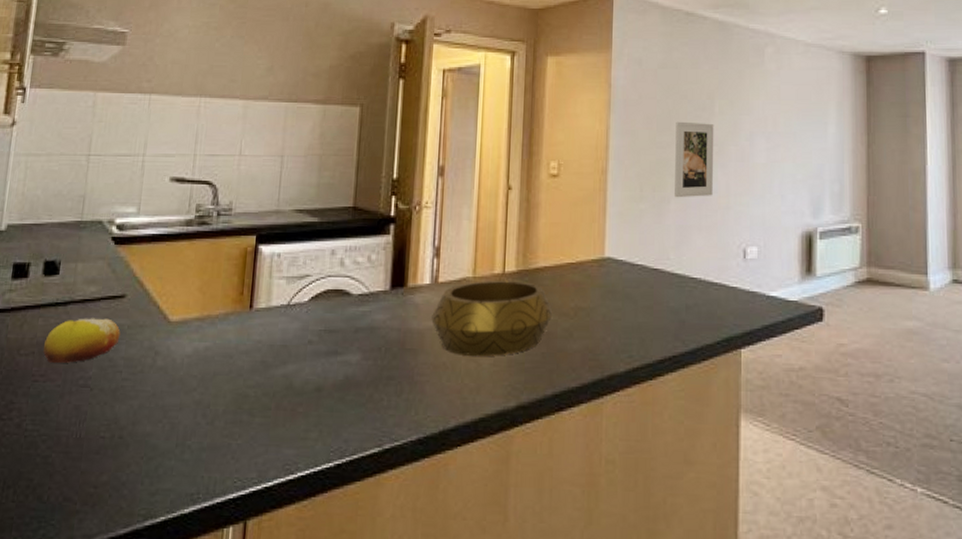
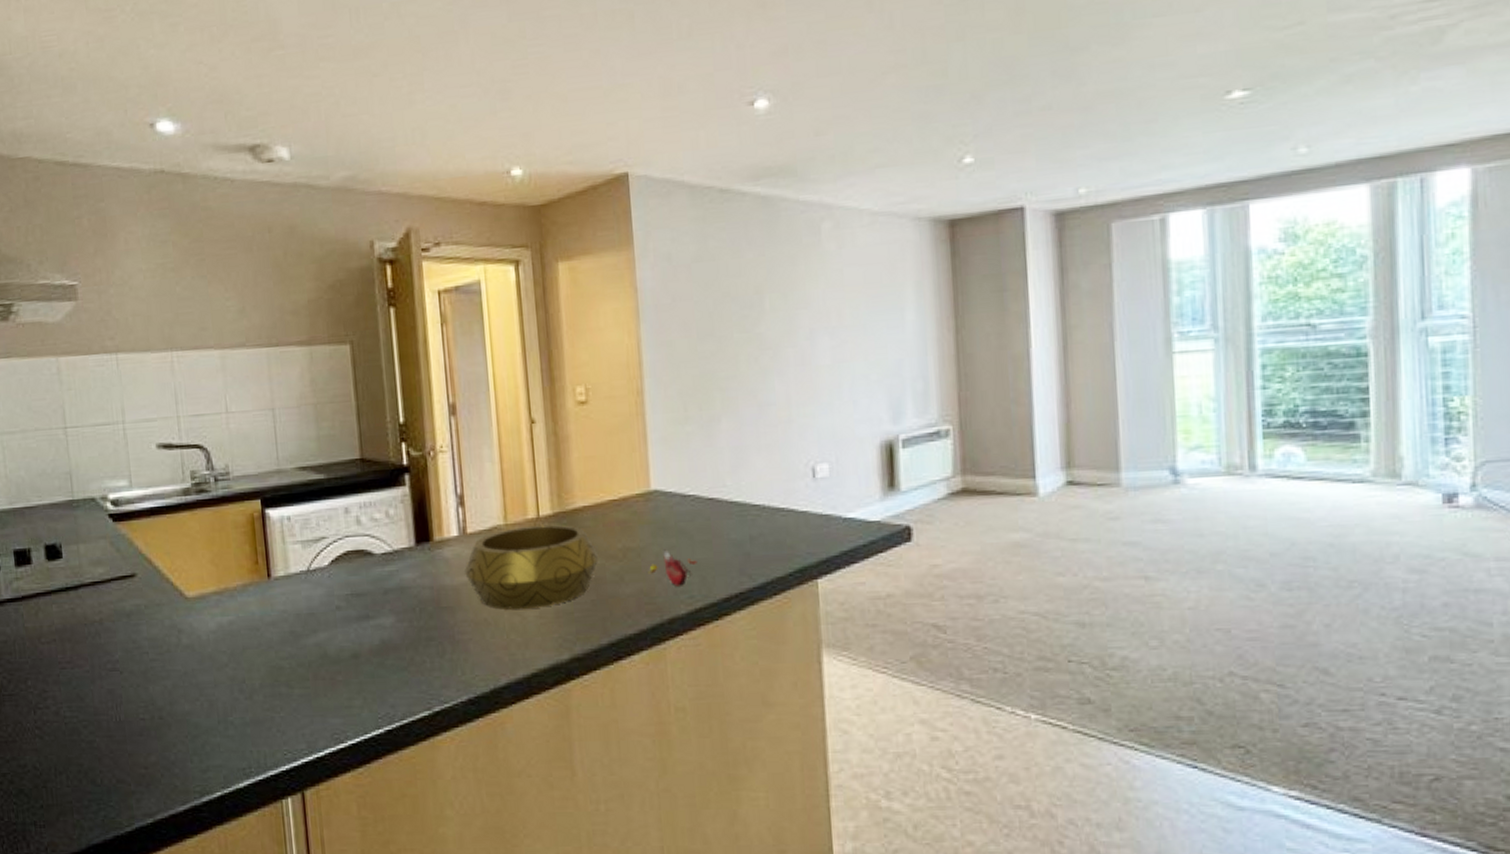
fruit: present [43,318,121,363] -> none [63,599,139,649]
flower: none [595,311,639,347] -> present [648,549,697,588]
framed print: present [675,121,714,198] -> none [719,323,771,416]

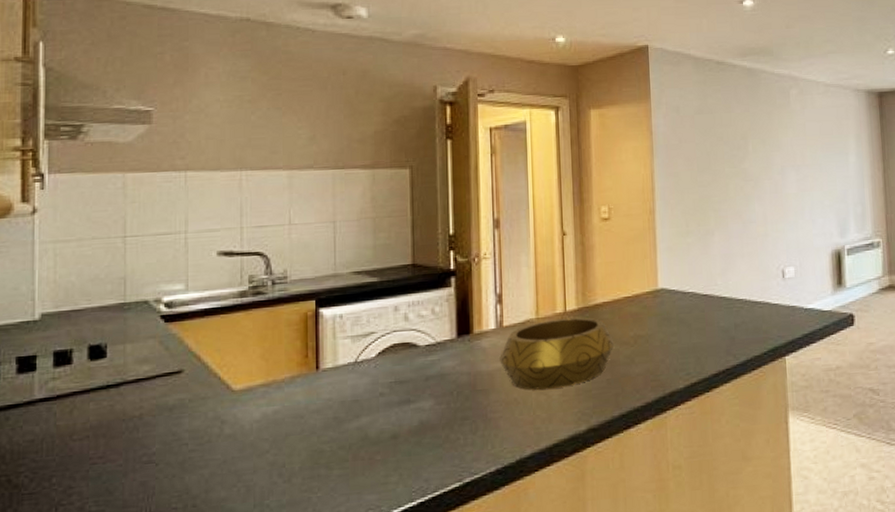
flower: present [648,549,697,588] -> none [654,336,693,367]

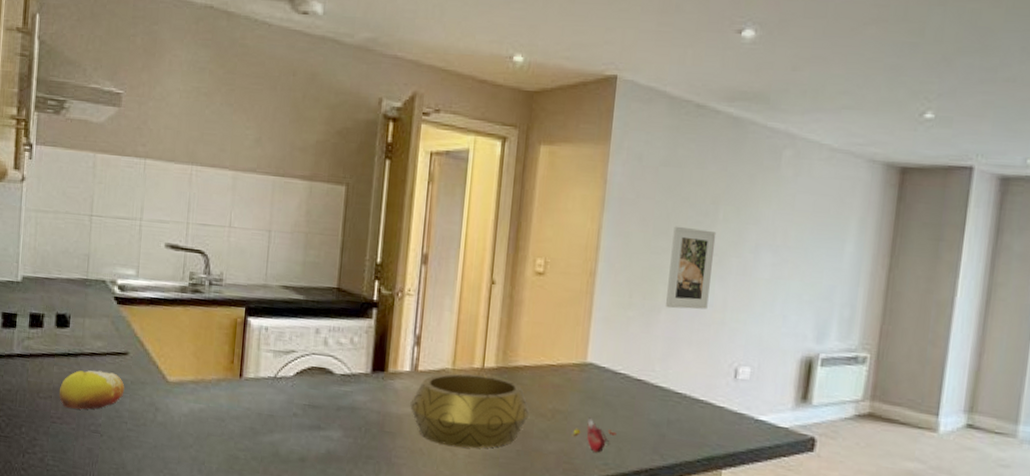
fruit: none [98,394,182,444] -> present [58,370,125,410]
flower: none [654,336,693,367] -> present [571,417,617,454]
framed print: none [714,161,752,230] -> present [666,226,717,310]

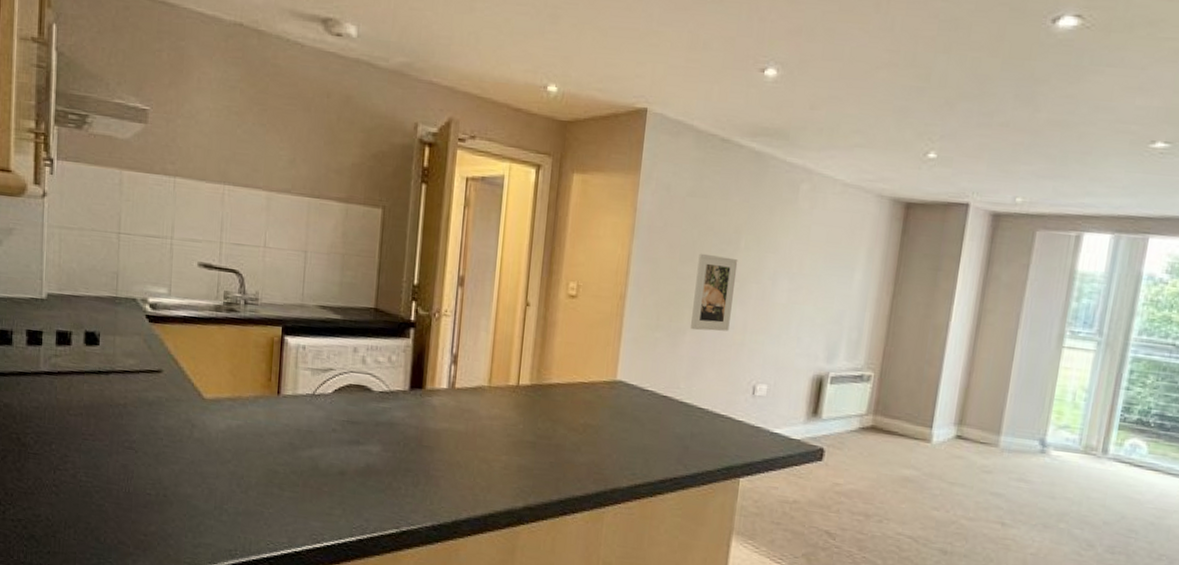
fruit: present [58,370,125,410] -> none [90,387,159,427]
decorative bowl: present [410,373,530,449] -> none [447,390,563,461]
flower: present [571,417,617,454] -> none [601,431,644,465]

